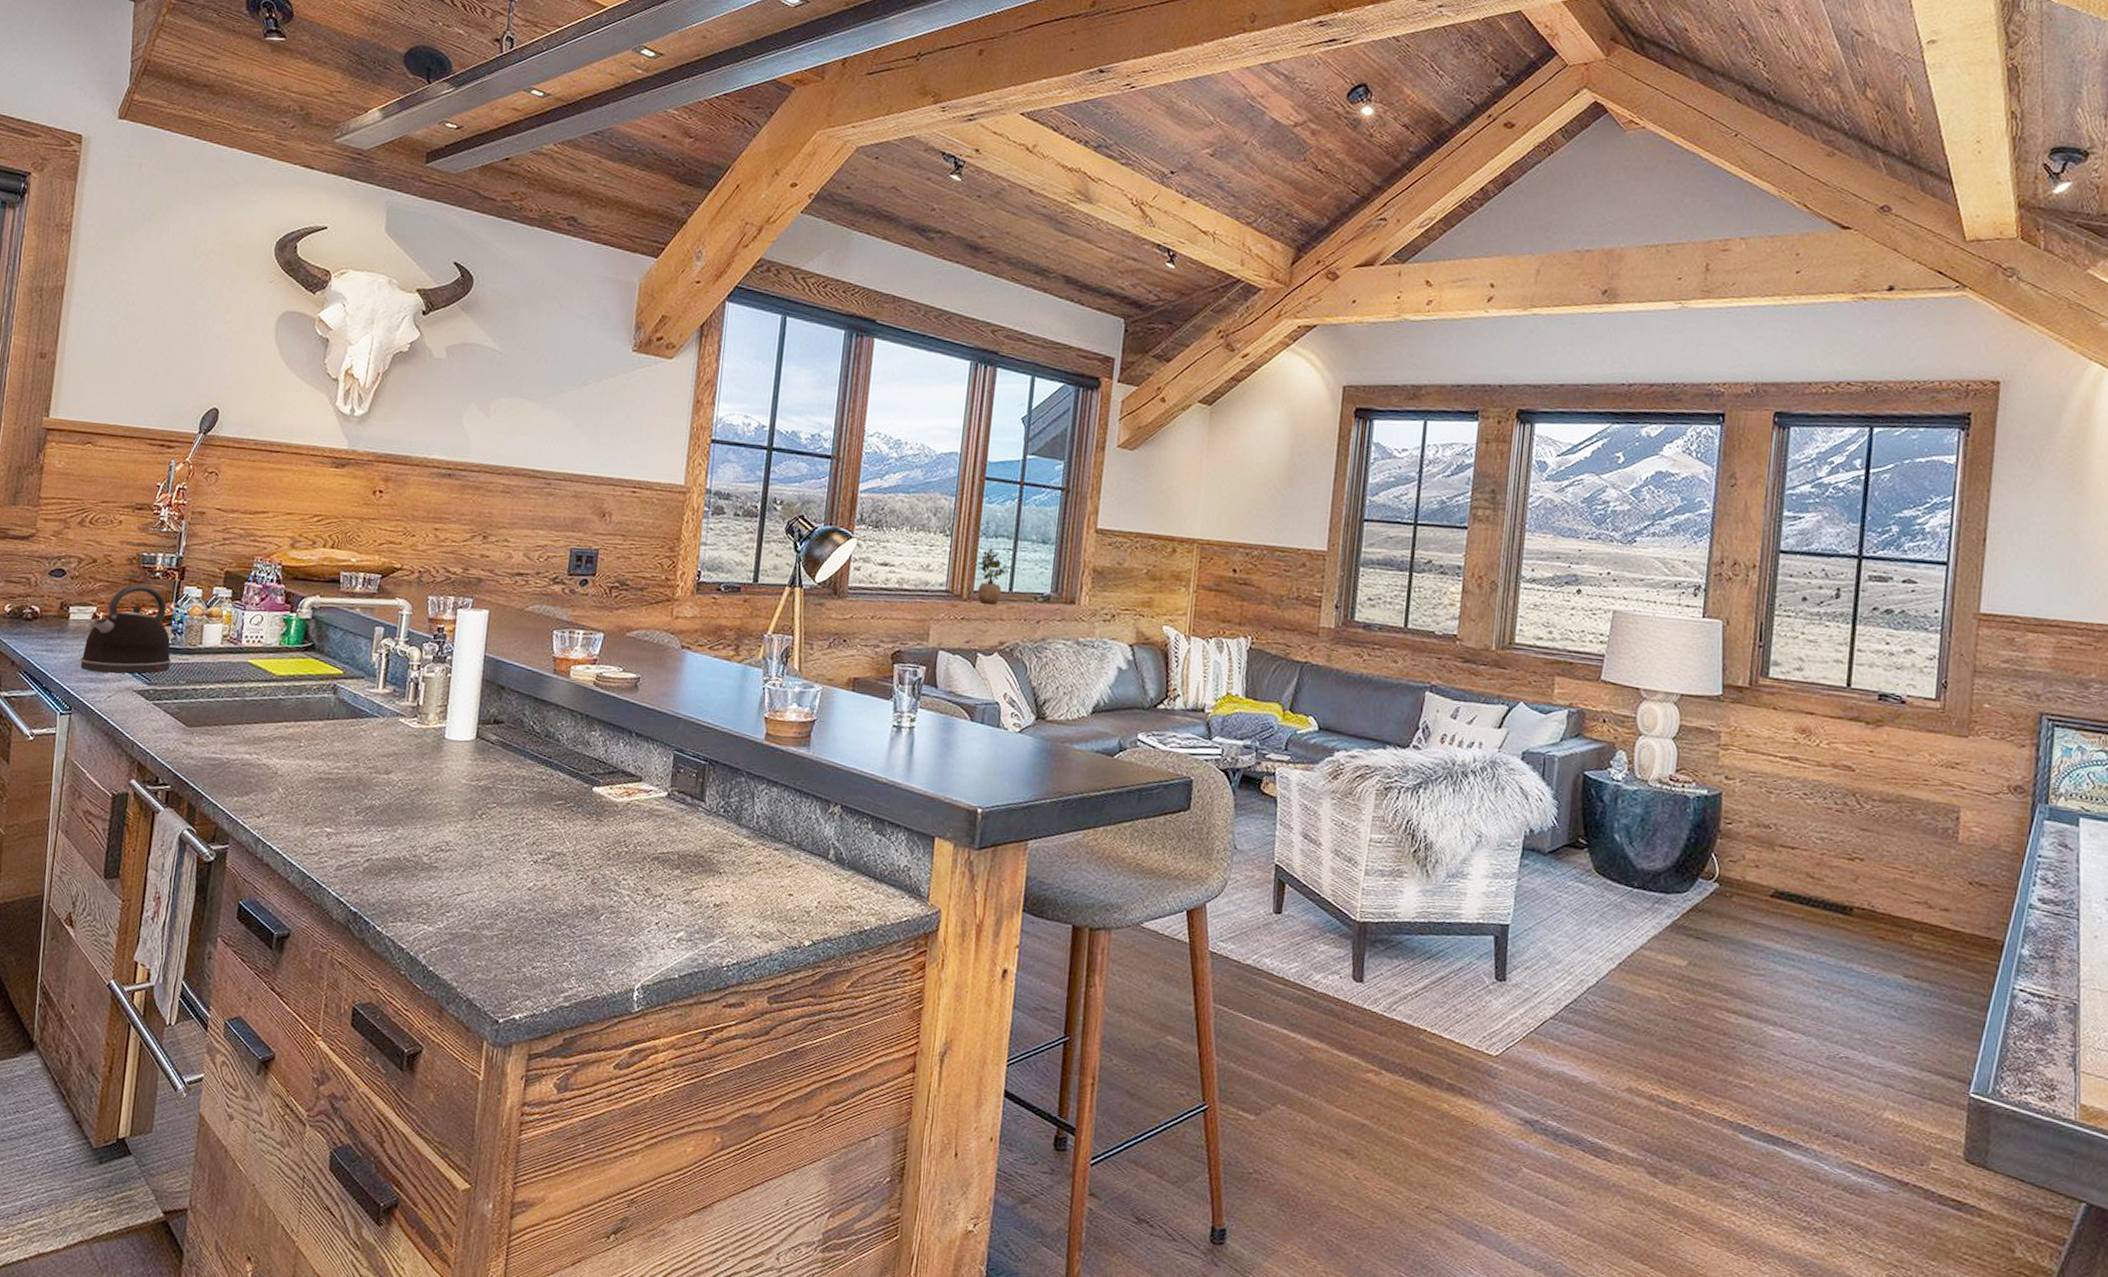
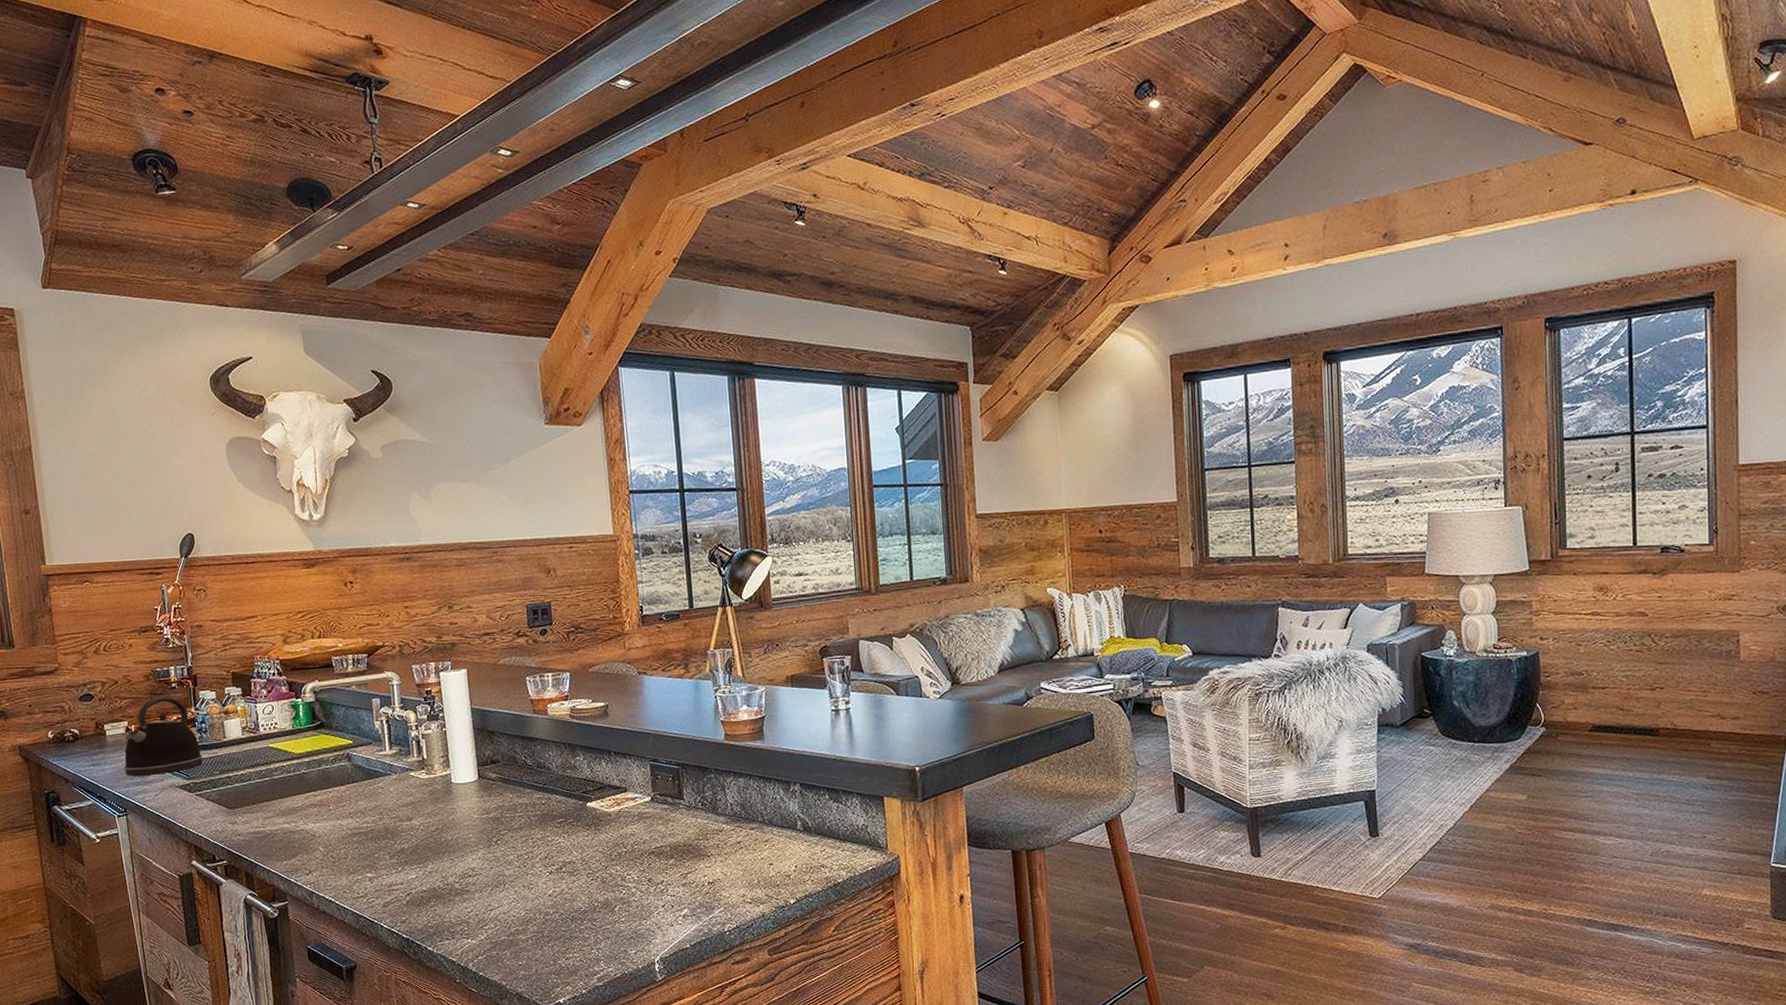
potted plant: present [977,548,1008,605] -> none [882,546,906,595]

